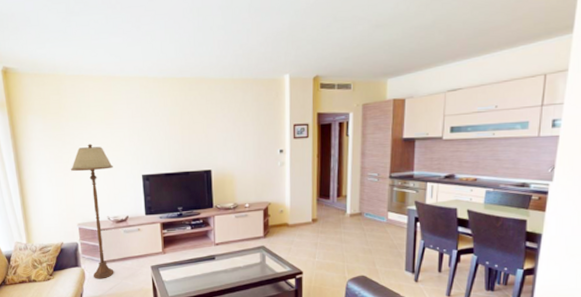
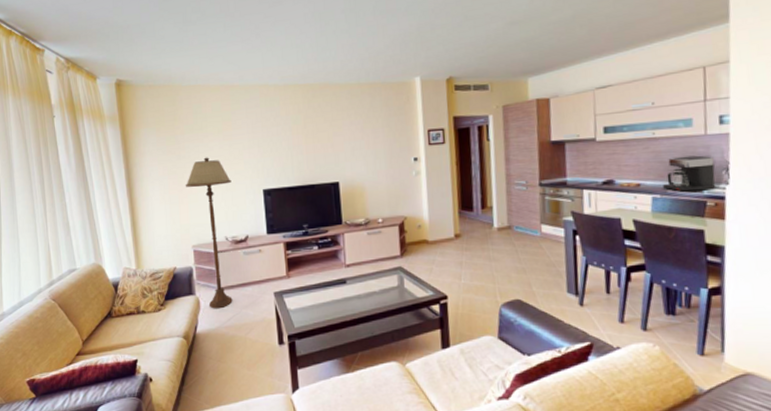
coffee maker: none [496,155,543,187] -> present [663,155,716,192]

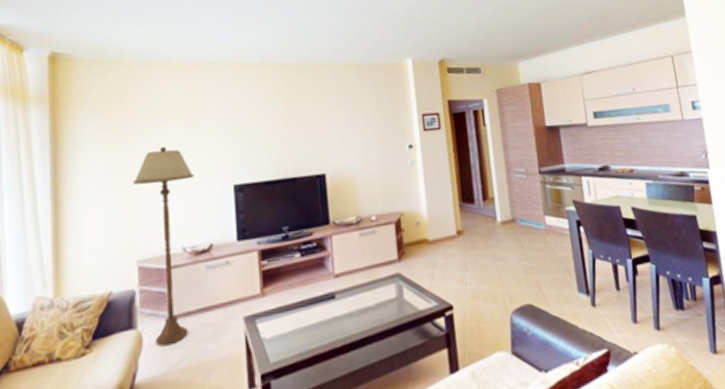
coffee maker: present [663,155,716,192] -> none [653,140,700,177]

